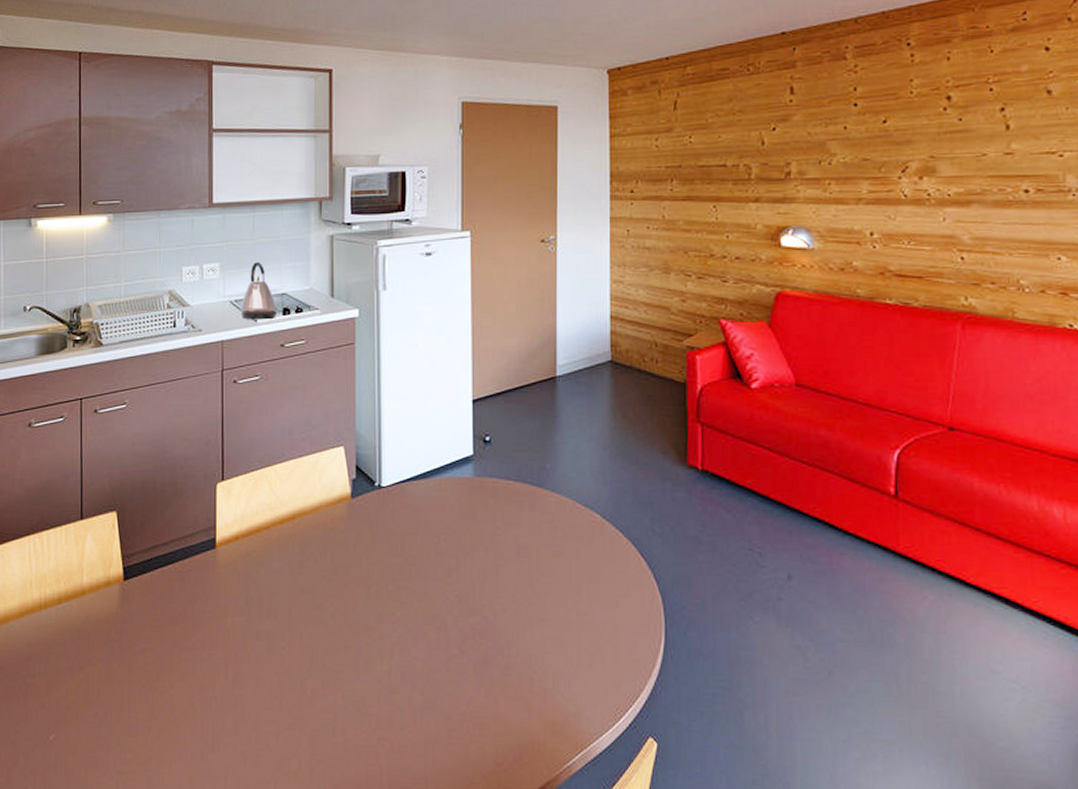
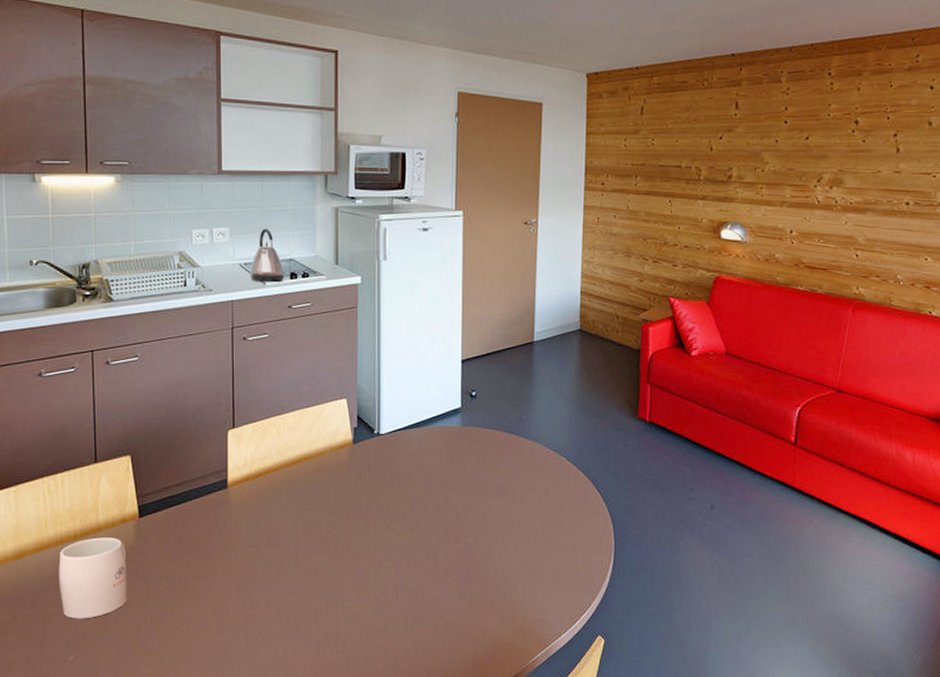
mug: none [41,602,111,694] -> present [58,537,127,619]

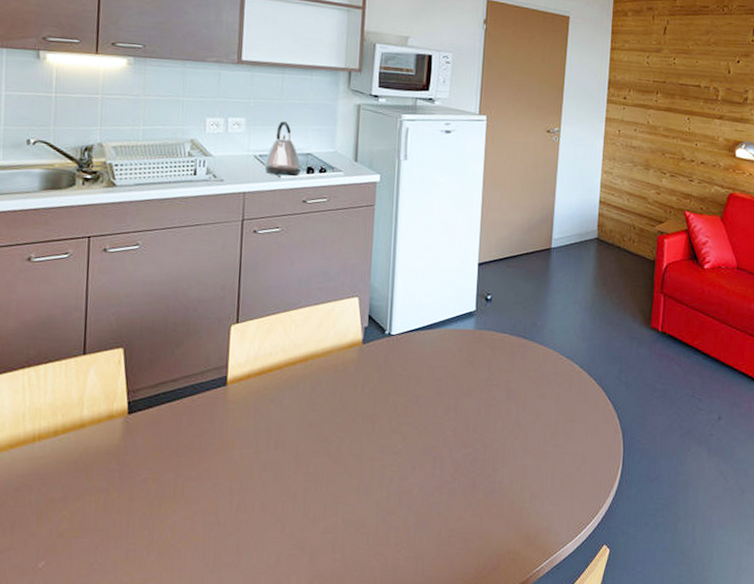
mug: present [58,537,127,619] -> none [32,434,112,522]

